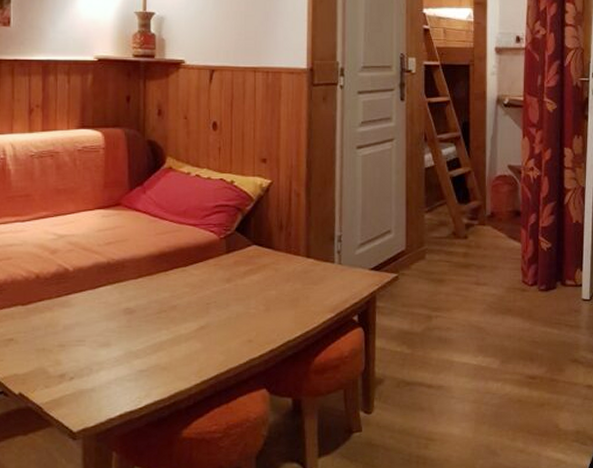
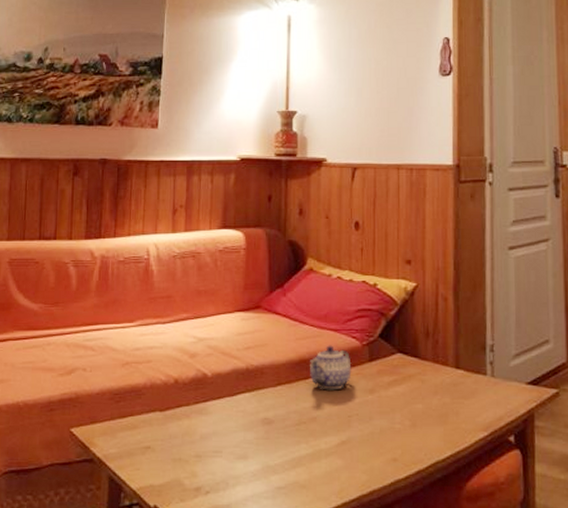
teapot: none [170,239,210,281] -> present [310,345,352,391]

